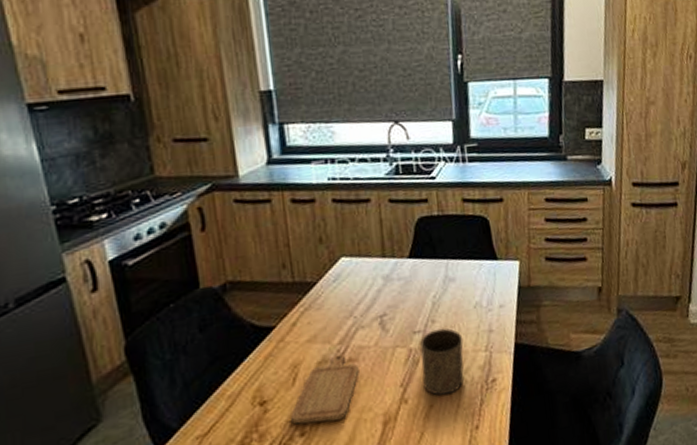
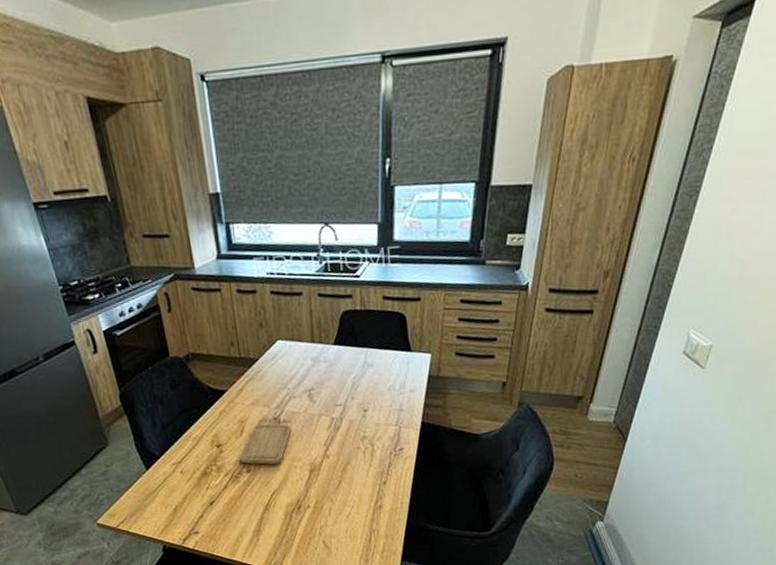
cup: present [420,328,464,396] -> none [341,404,377,456]

